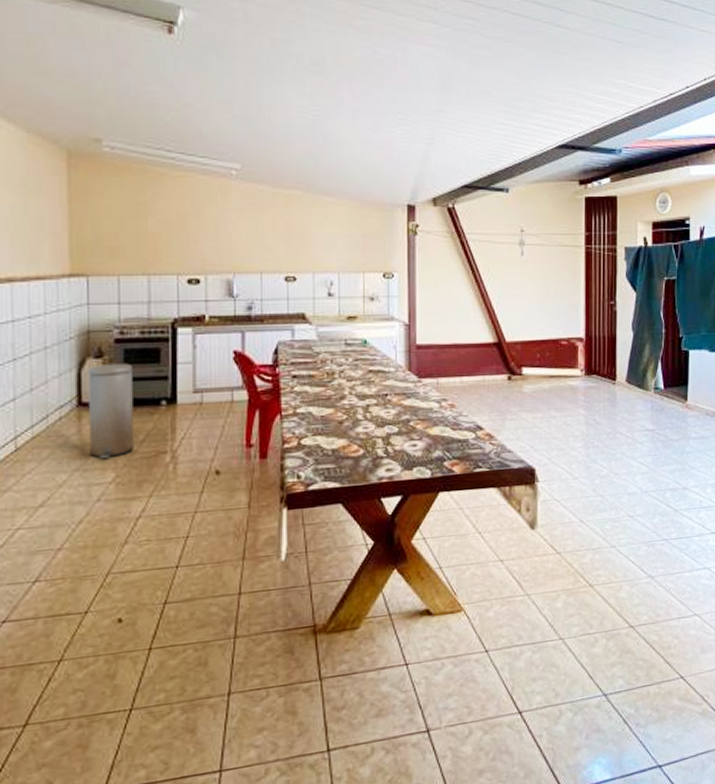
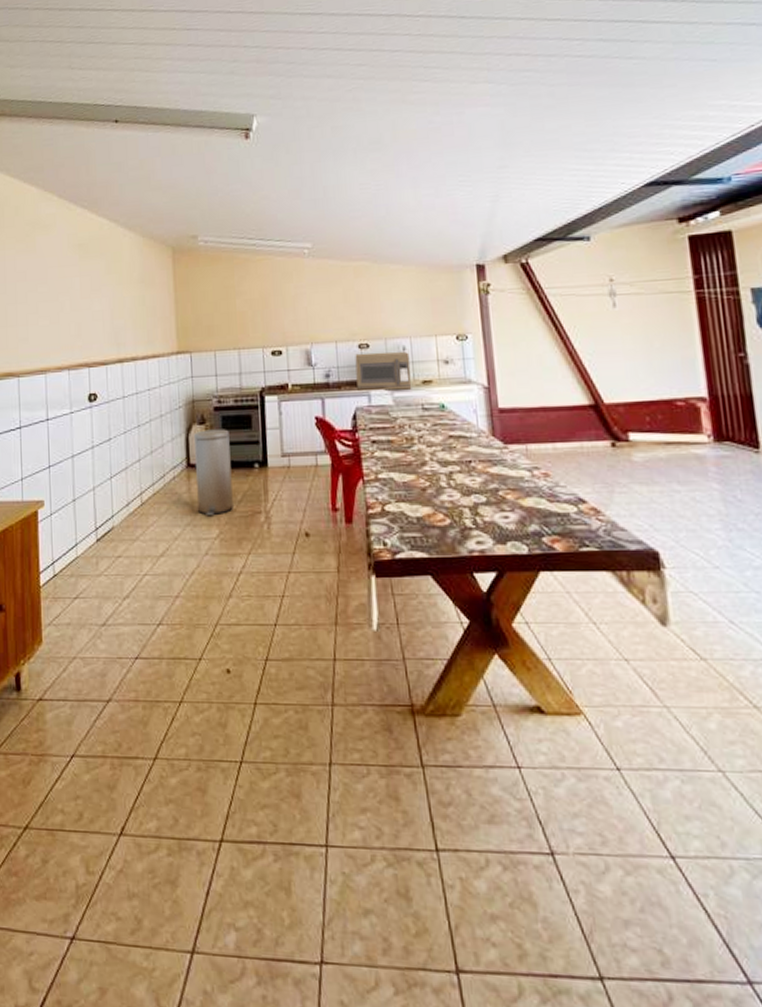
microwave: none [280,286,337,326] -> present [355,352,412,392]

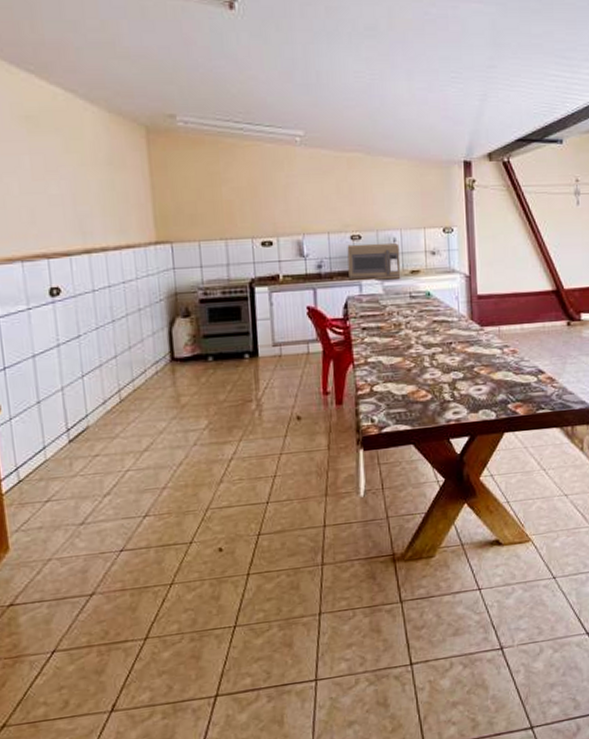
pedal bin: present [193,429,233,515] -> none [177,321,223,407]

